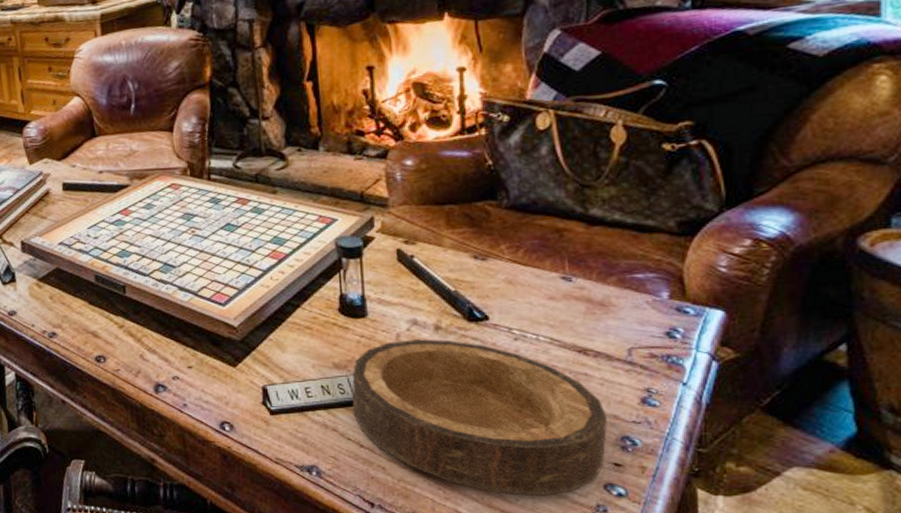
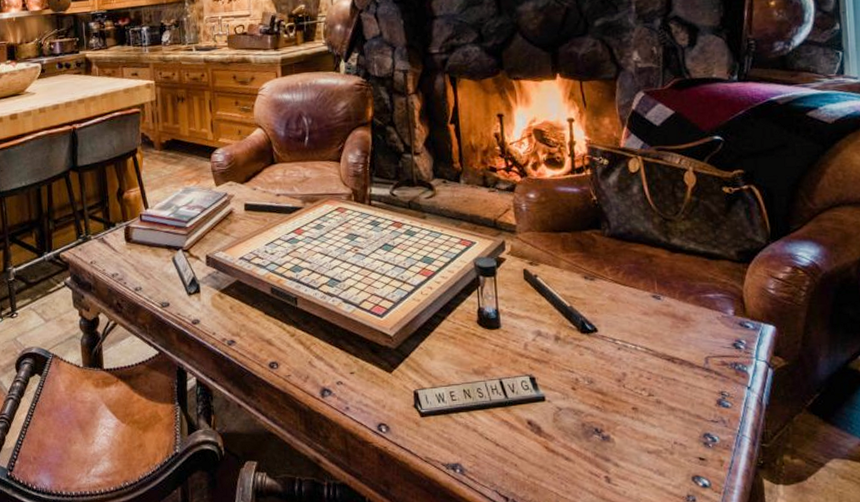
wooden bowl: present [352,339,607,497] -> none [489,348,692,489]

